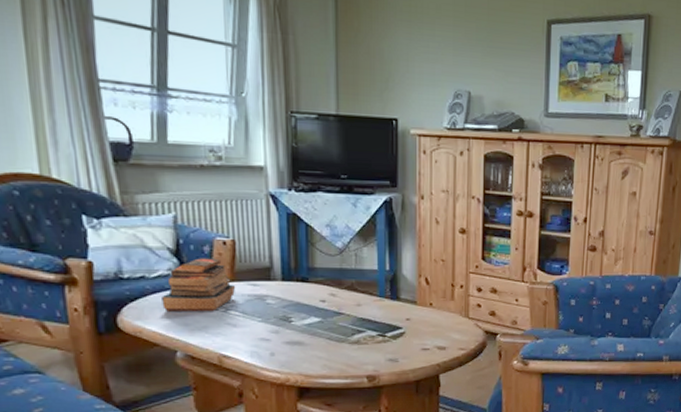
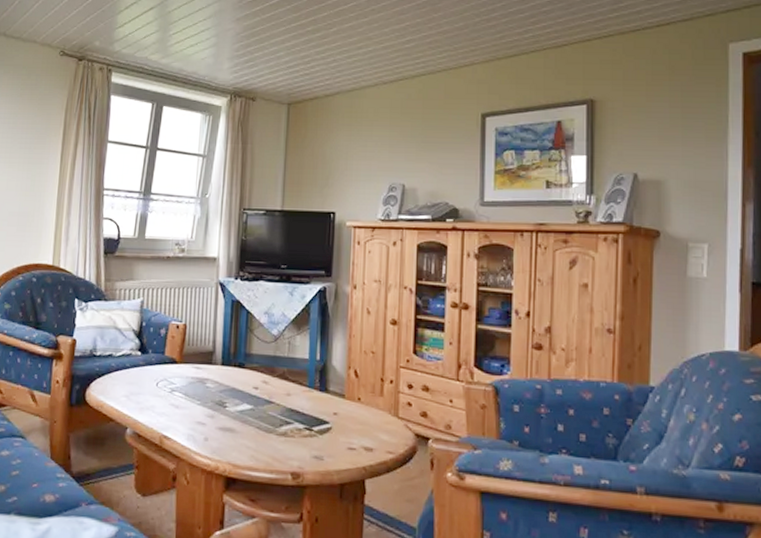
book: present [162,258,236,311] -> none [122,340,183,391]

